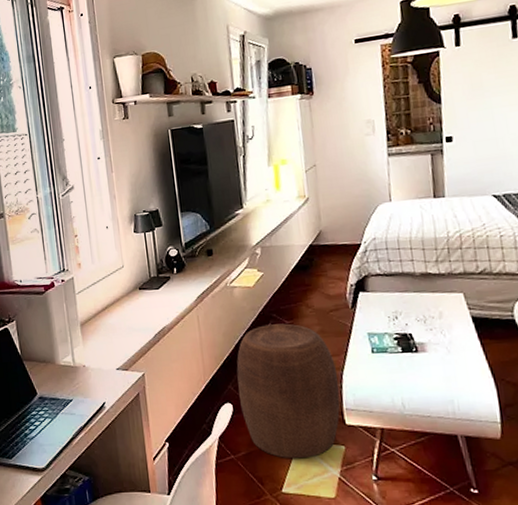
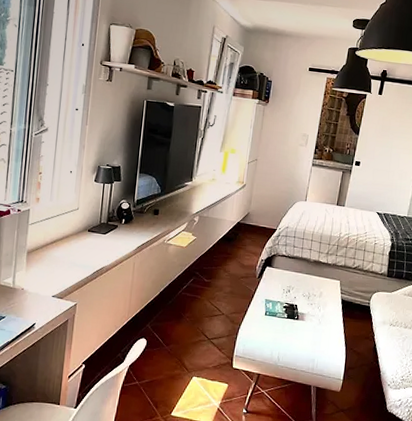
stool: present [236,323,341,459] -> none [153,280,236,391]

